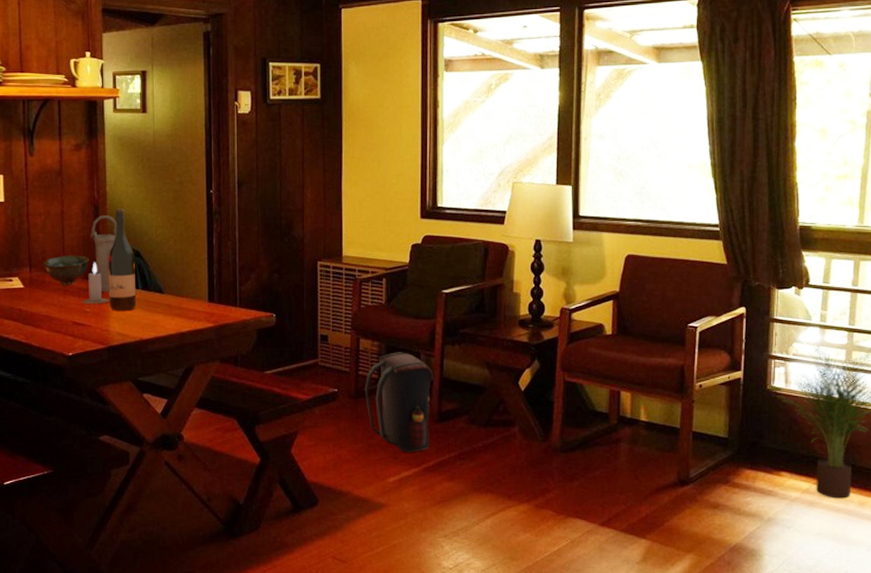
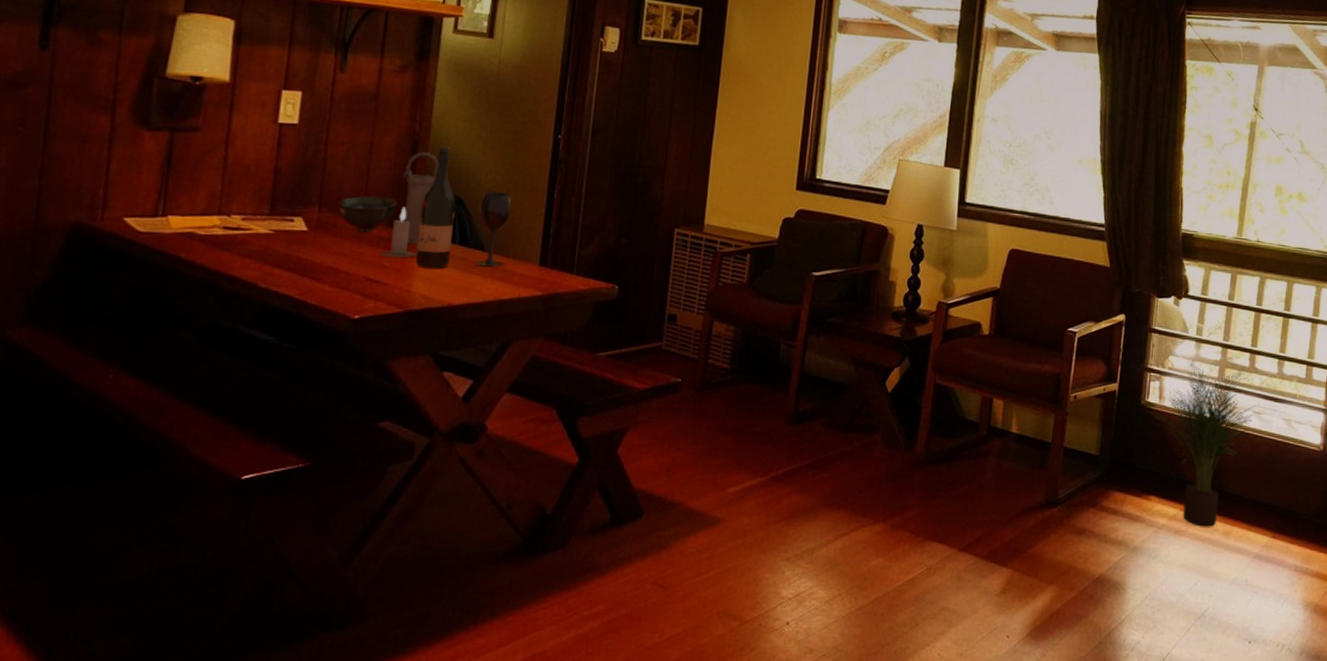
wine glass: none [154,243,180,306] -> present [475,191,512,267]
satchel: present [364,352,433,452] -> none [712,339,793,458]

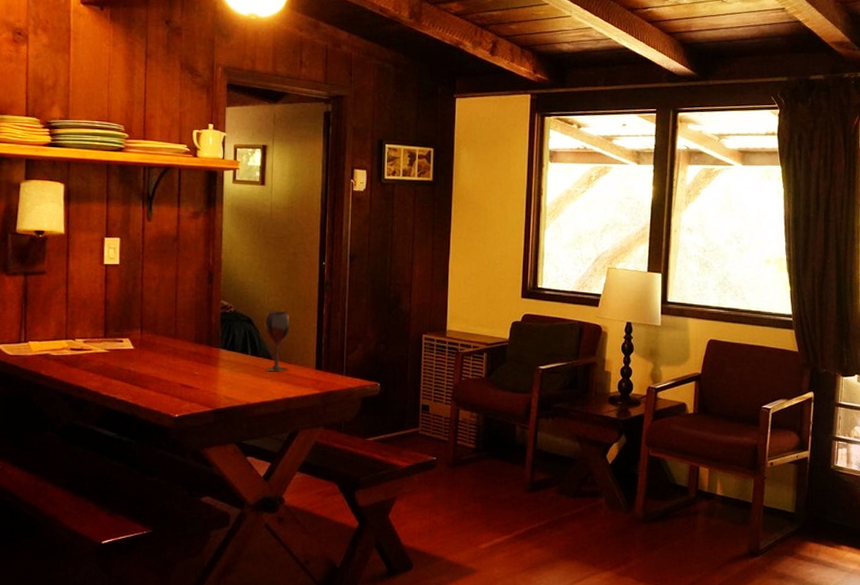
bowl: present [337,195,398,233] -> none [154,319,201,349]
candle: present [379,207,417,259] -> none [190,326,219,368]
vase: present [402,151,440,245] -> none [203,281,231,357]
wine bottle: present [415,145,456,270] -> none [218,275,246,376]

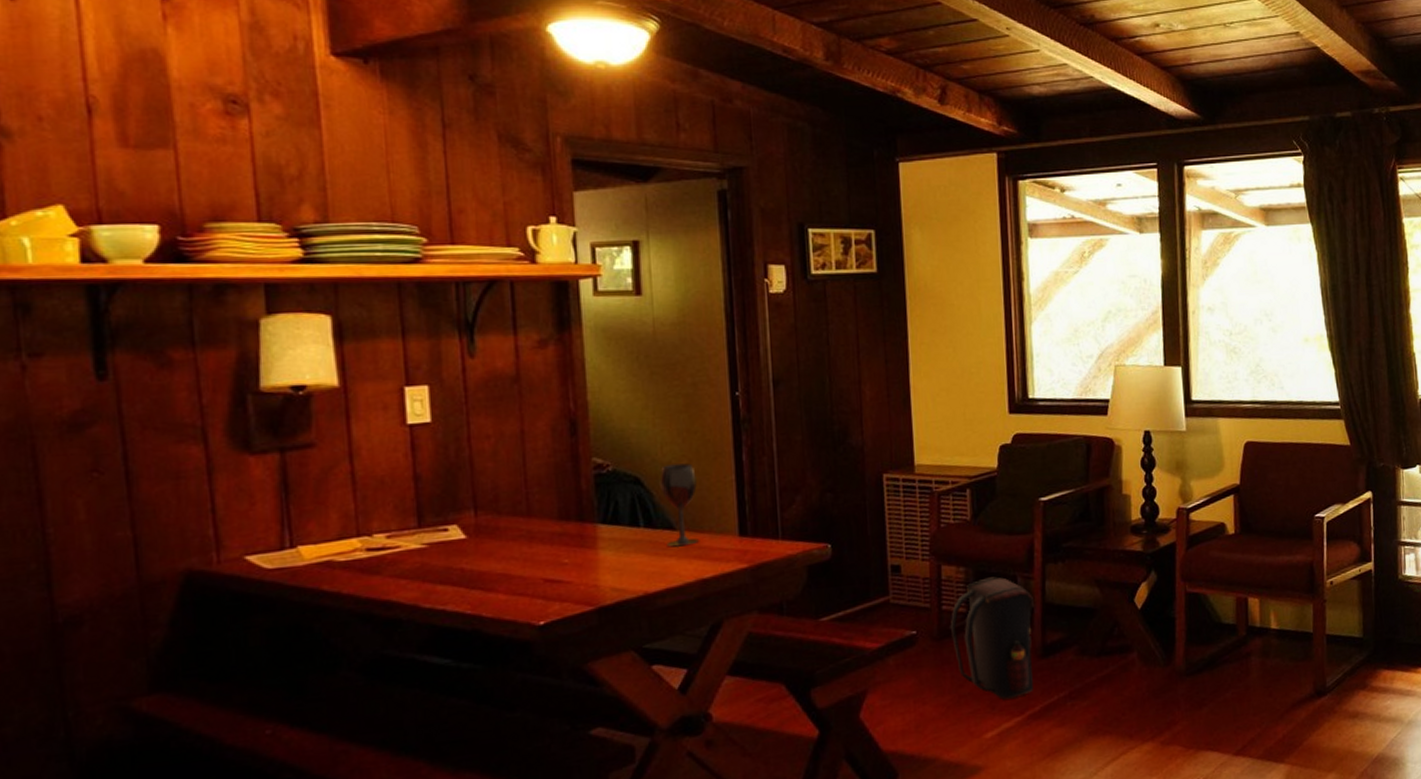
satchel: none [461,423,527,520] -> present [950,576,1034,700]

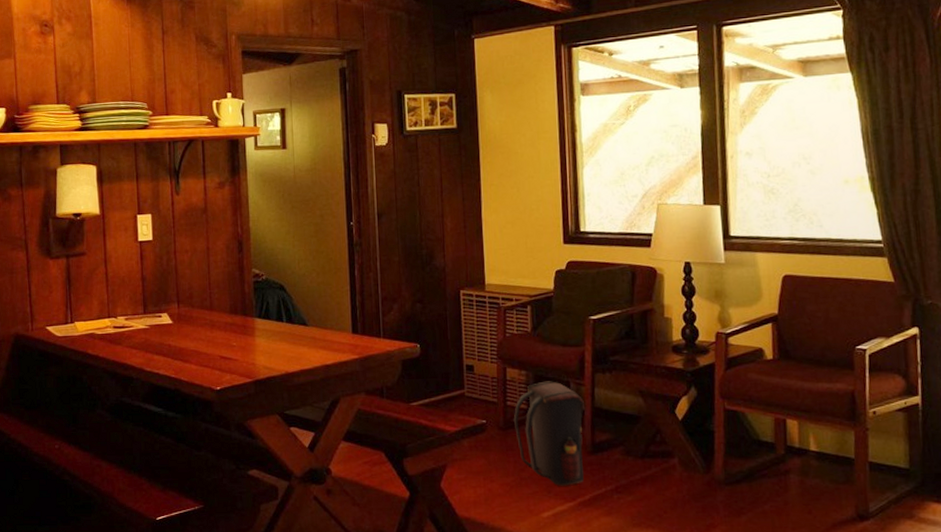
wine glass: present [659,463,700,547] -> none [297,276,325,339]

